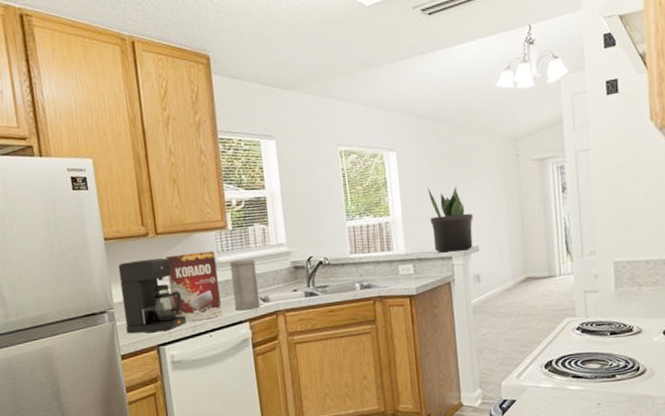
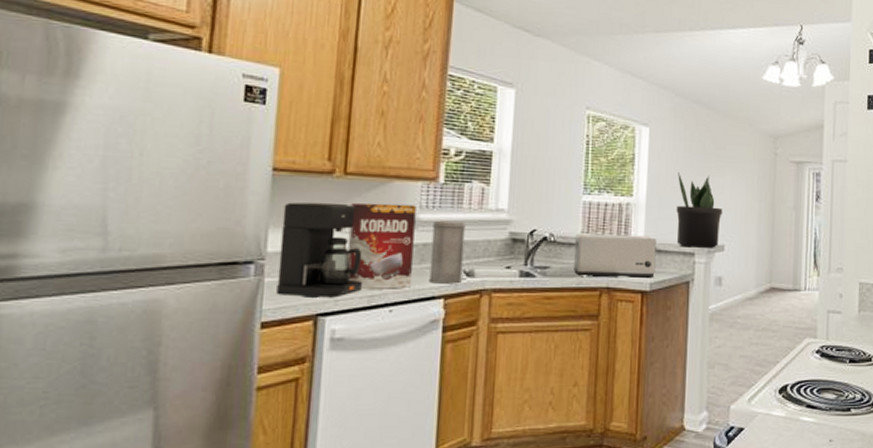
toaster: none [346,247,419,290] -> present [574,233,658,278]

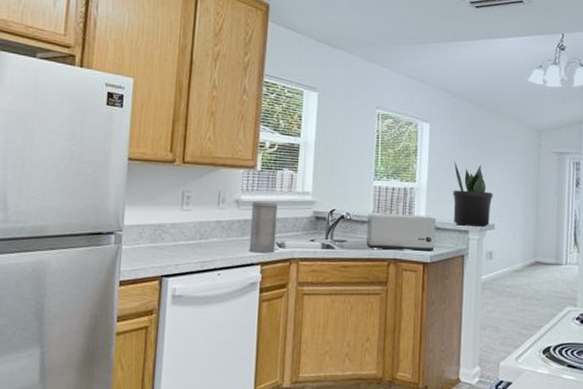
coffee maker: present [276,202,362,298] -> none [131,185,197,263]
cereal box: present [347,202,416,290] -> none [185,186,239,257]

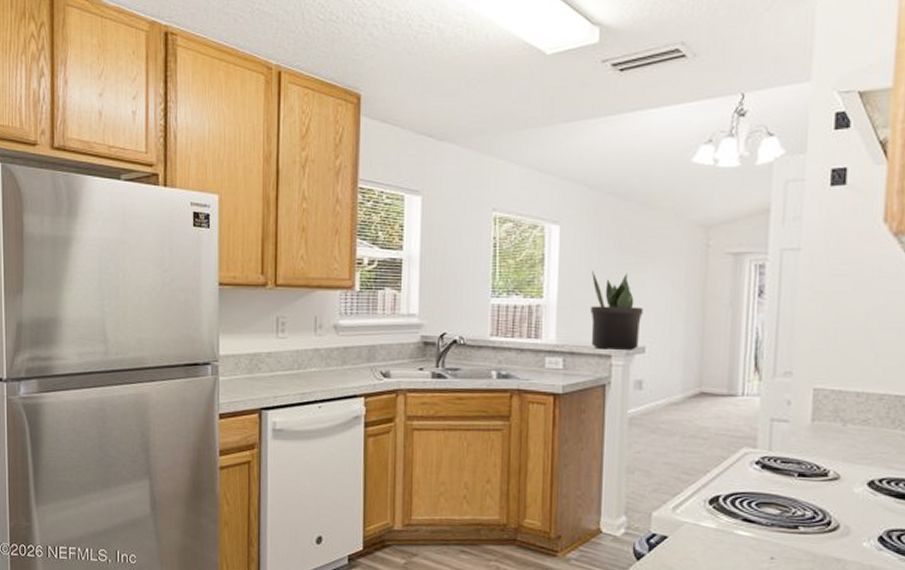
canister: present [249,200,278,254] -> none [351,325,380,384]
toaster: present [366,212,437,251] -> none [484,336,570,380]

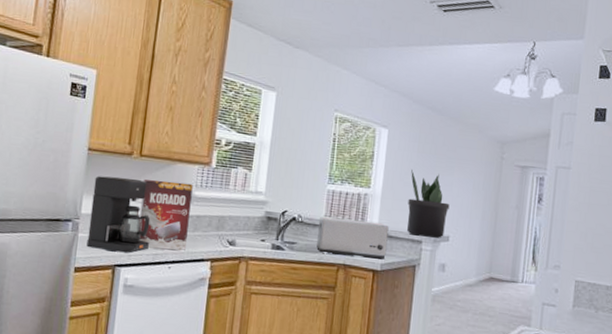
coffee maker: none [229,311,295,395] -> present [86,176,150,254]
cereal box: none [281,311,337,389] -> present [139,179,193,251]
toaster: none [484,336,570,380] -> present [316,216,390,260]

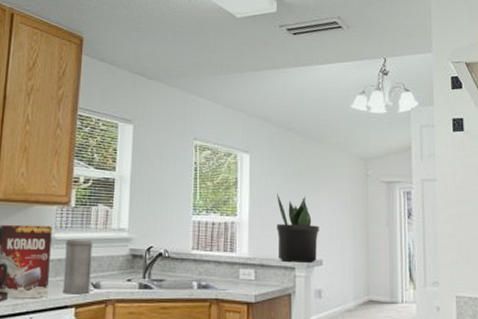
canister: none [200,197,231,251] -> present [63,238,93,295]
toaster: present [316,216,390,260] -> none [186,249,261,290]

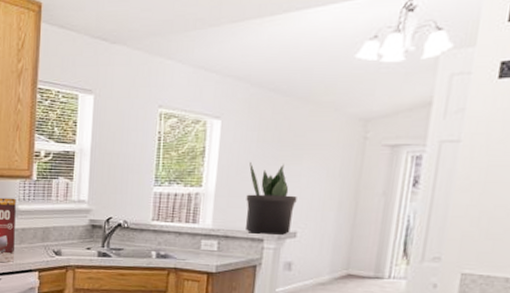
canister: present [63,238,93,295] -> none [27,210,54,261]

